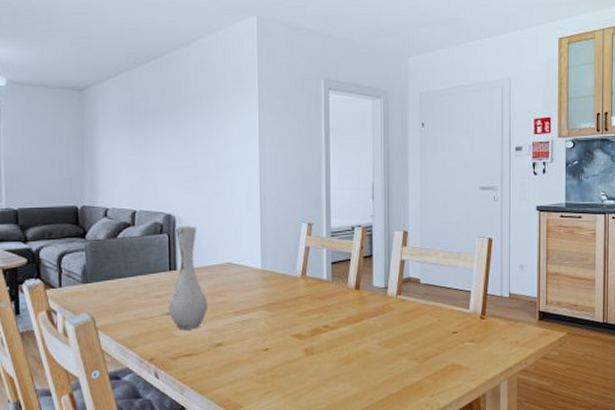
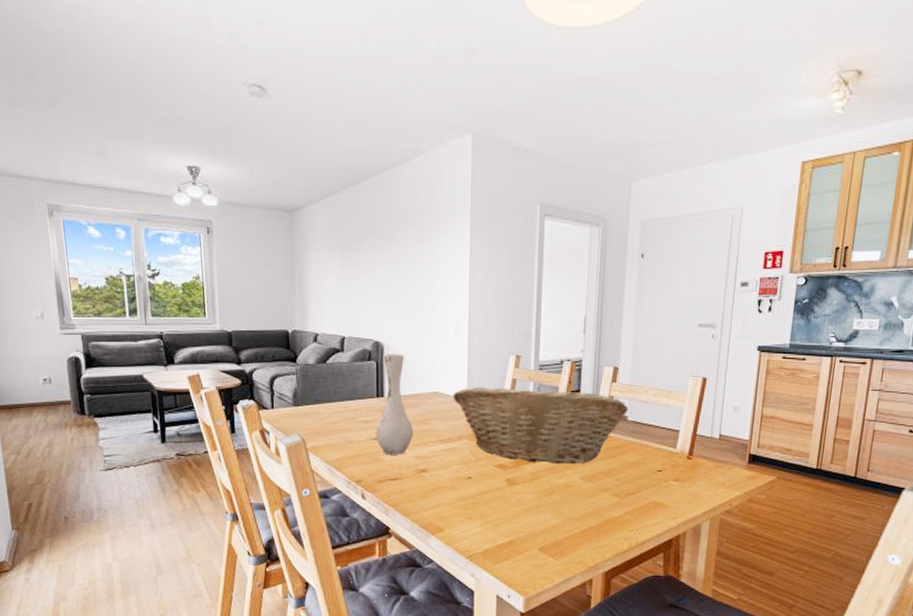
fruit basket: none [247,253,420,331] -> present [453,387,629,463]

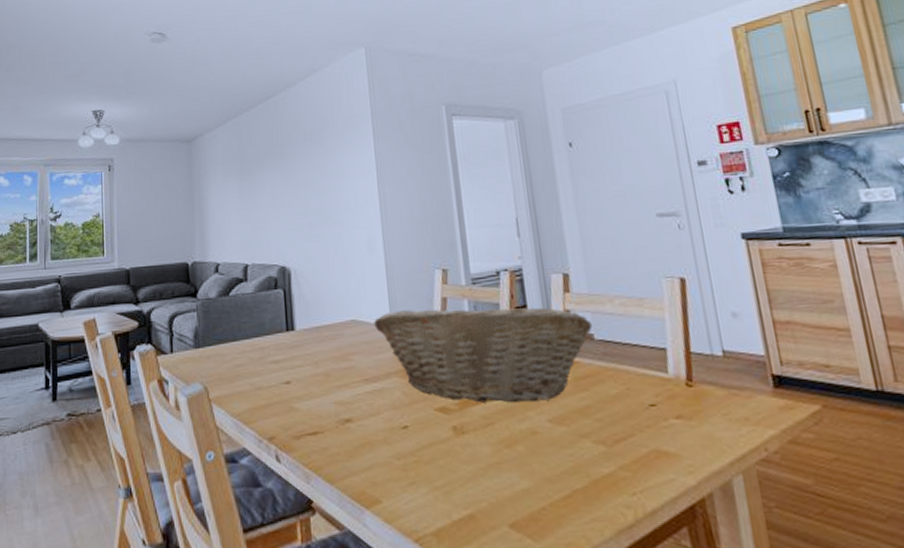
vase: present [375,353,413,455] -> none [287,278,332,402]

